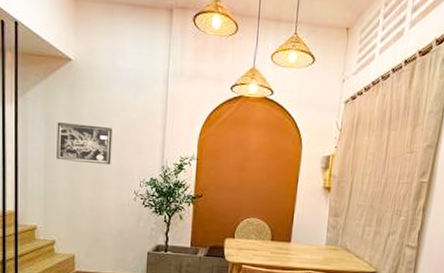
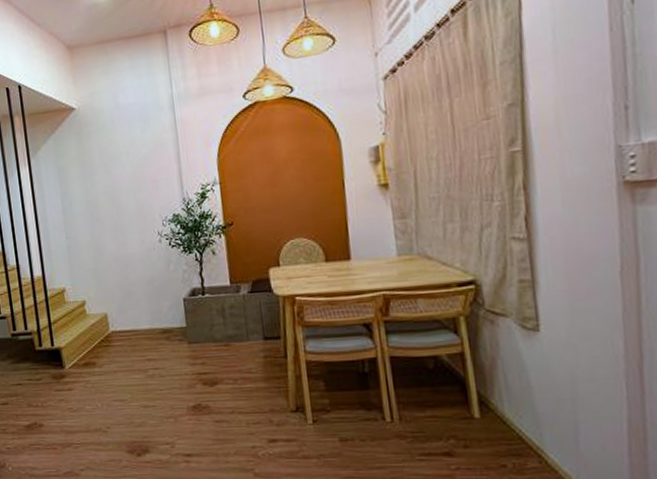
wall art: present [56,122,113,165] -> none [70,169,130,214]

